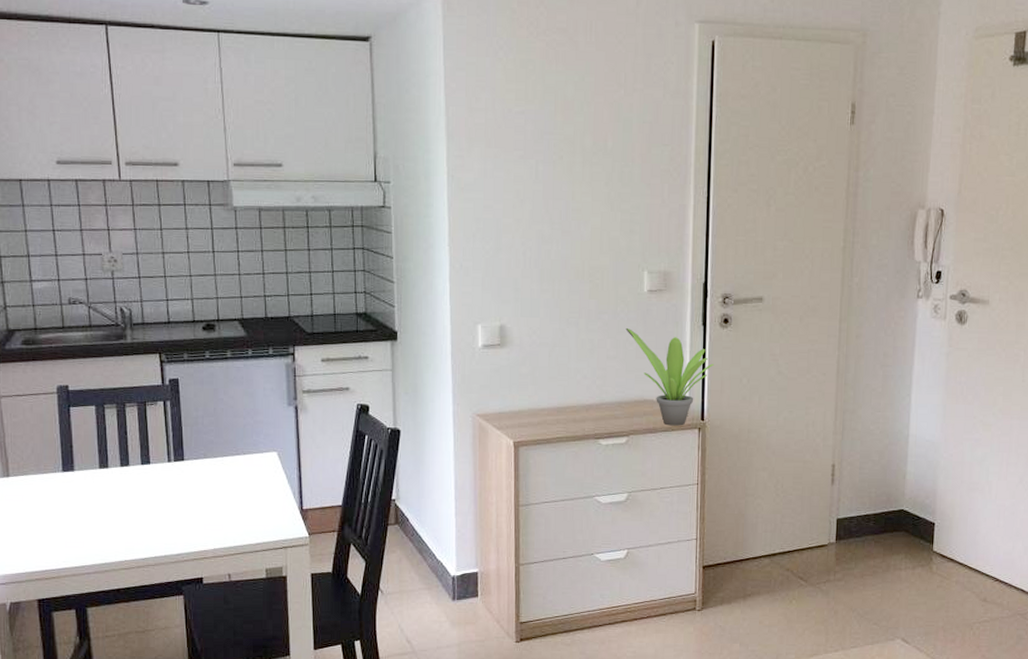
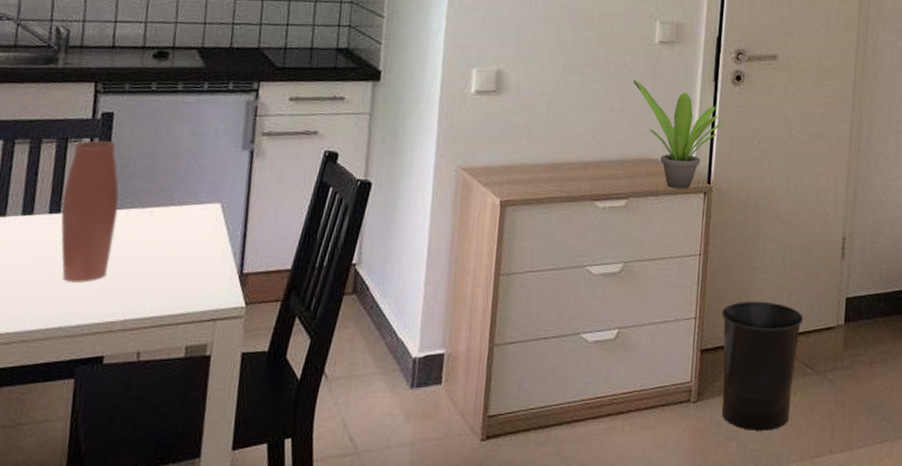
vase: none [150,403,195,520] -> present [61,140,119,283]
waste bin: none [720,523,796,634] -> present [721,301,803,431]

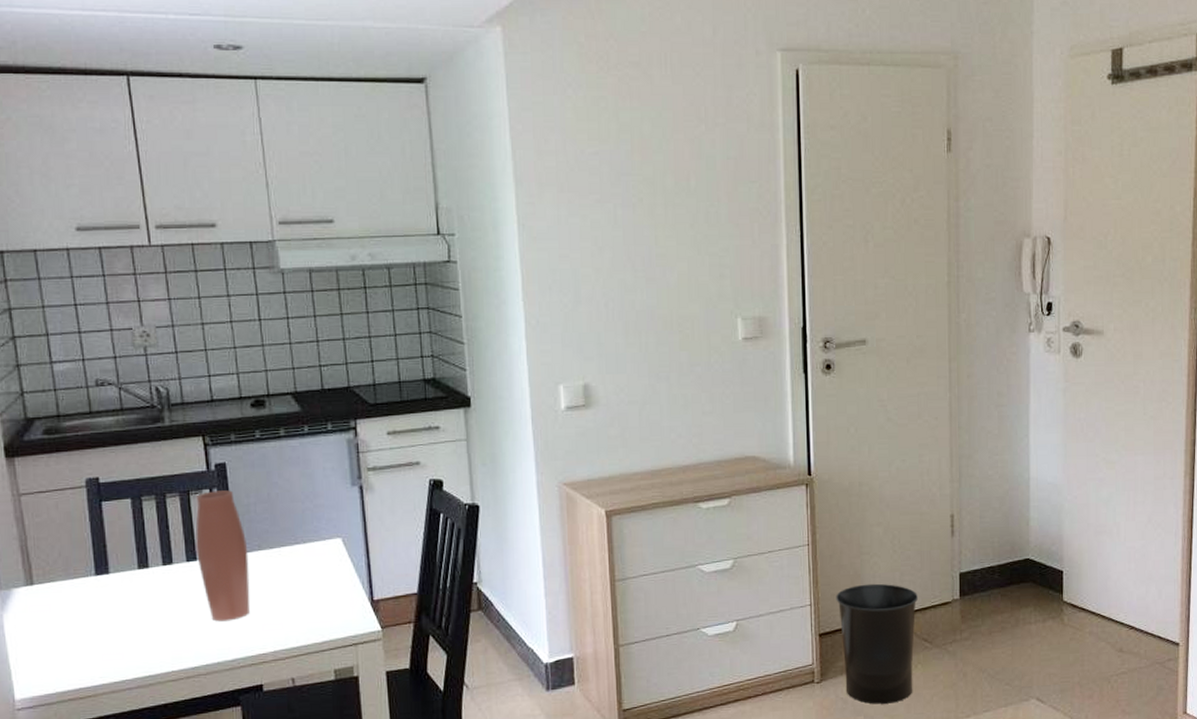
potted plant: present [633,79,724,189] -> none [721,379,819,484]

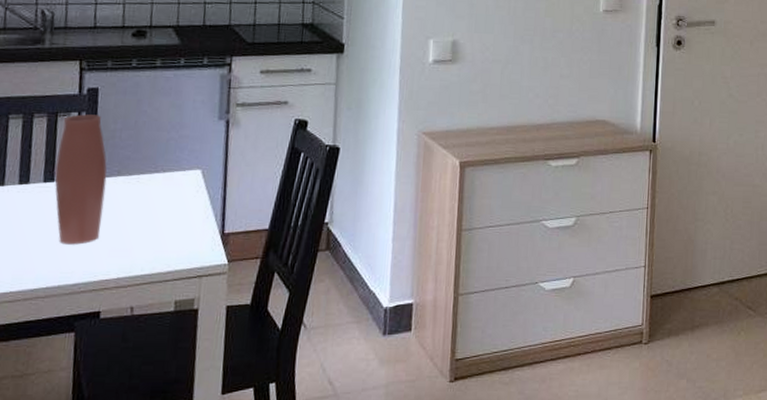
waste bin: present [836,583,918,704] -> none [669,249,745,368]

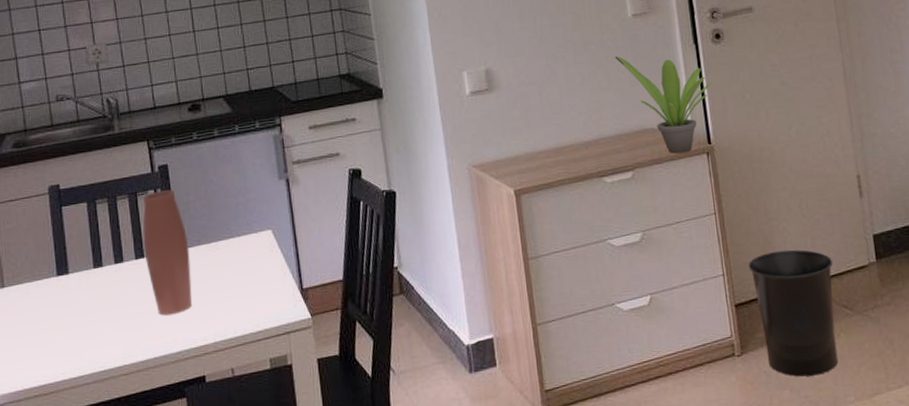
potted plant: none [580,46,667,148] -> present [615,55,713,154]
waste bin: none [669,249,745,368] -> present [748,249,839,377]

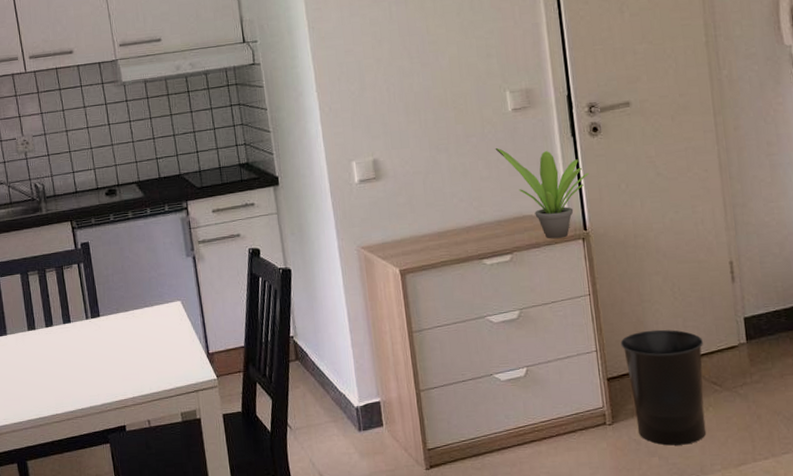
vase: present [143,190,193,316] -> none [69,264,114,373]

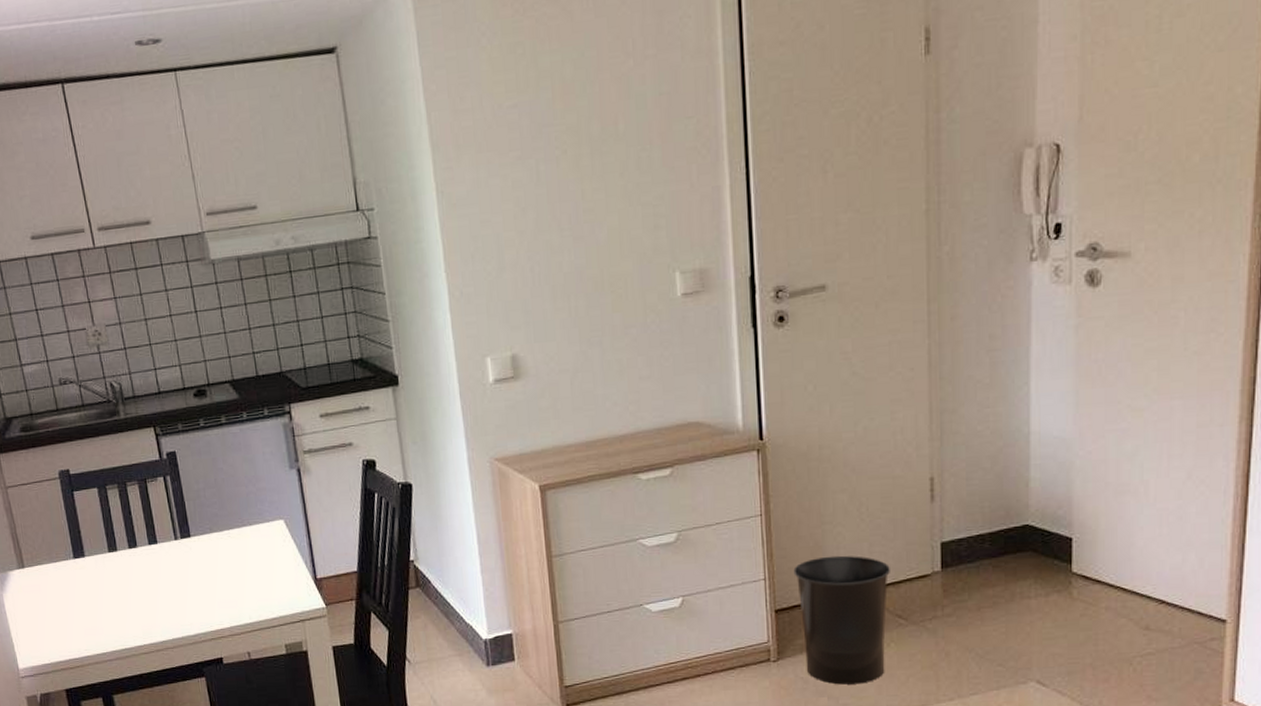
potted plant: present [495,147,590,239] -> none [659,340,771,451]

